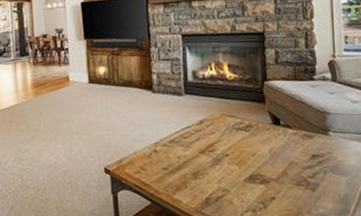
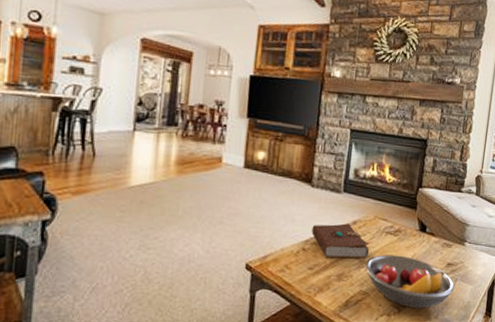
book: none [160,123,222,157] -> present [312,223,370,258]
fruit bowl: none [220,150,326,204] -> present [365,255,455,309]

